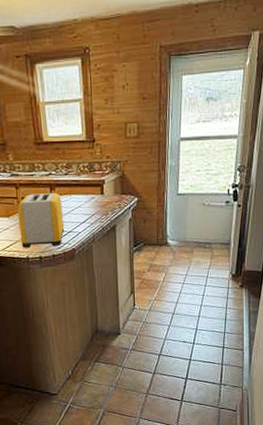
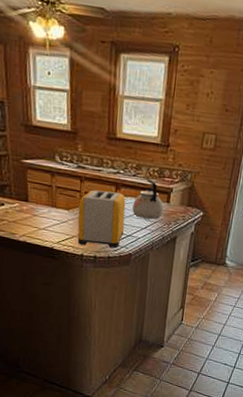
kettle: none [69,175,99,213] -> present [132,179,164,220]

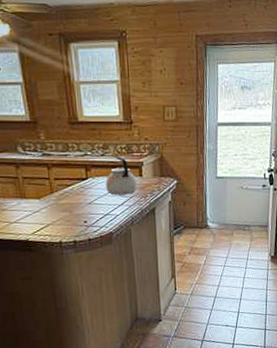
toaster: present [77,190,126,249] -> none [49,174,102,232]

